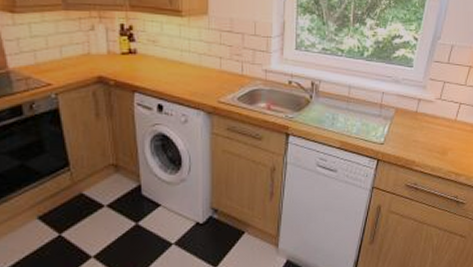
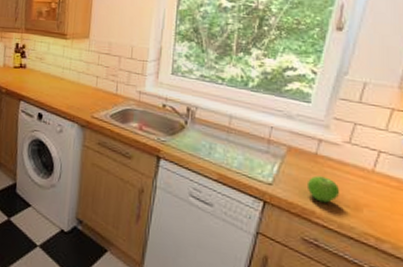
fruit: none [409,130,433,152] -> present [306,175,340,203]

